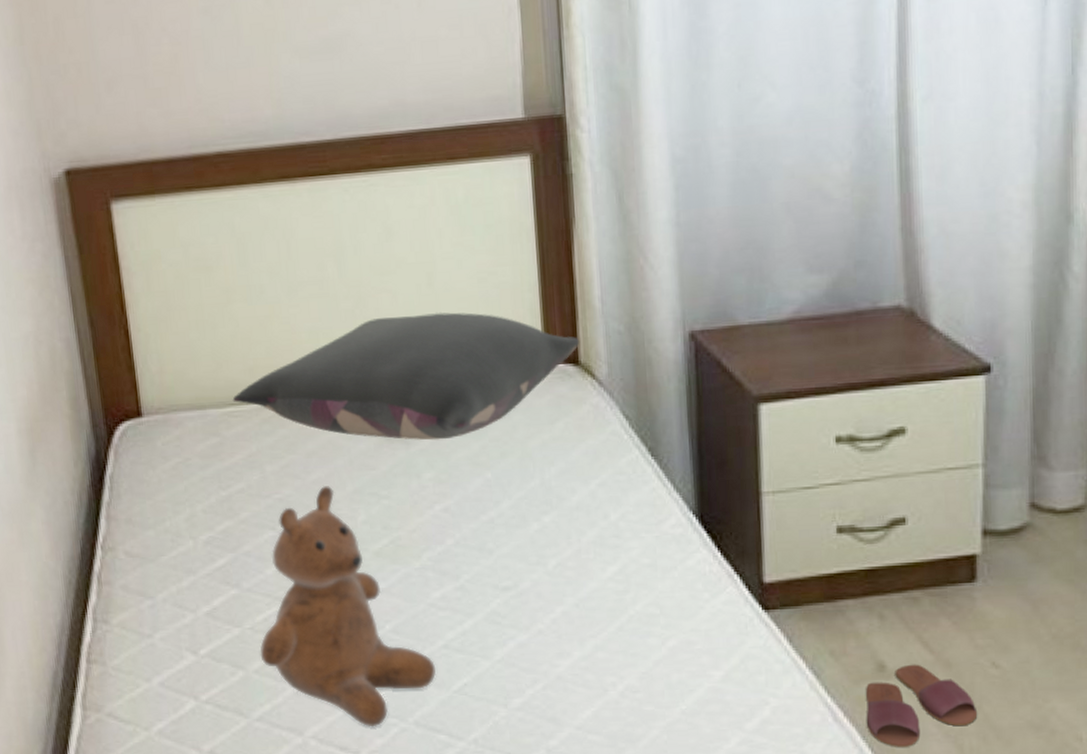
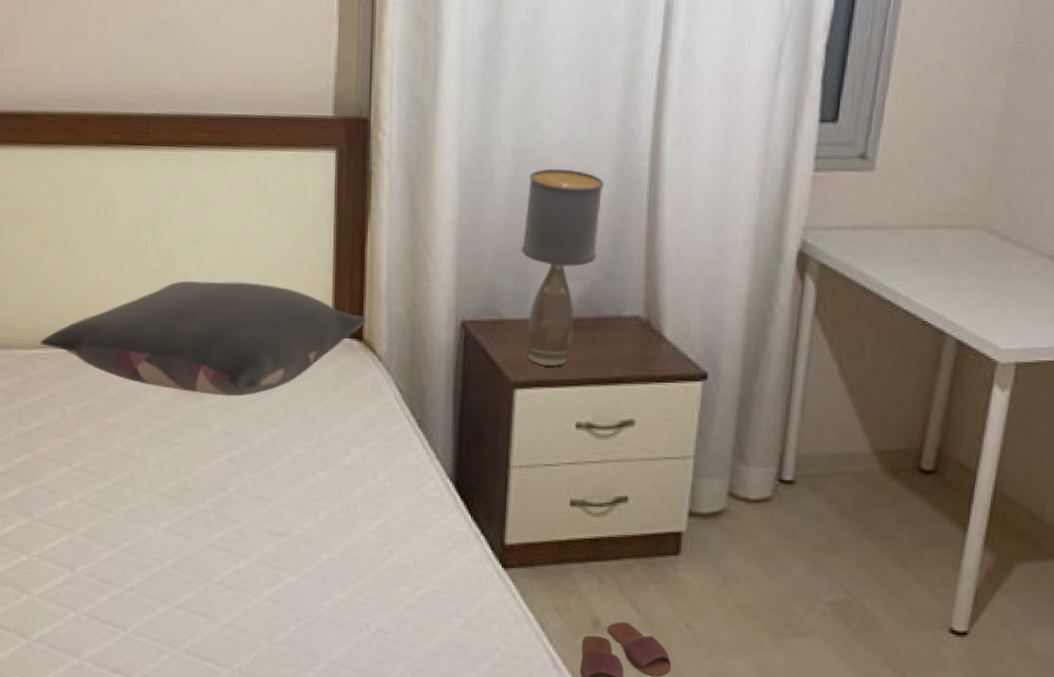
teddy bear: present [260,485,437,727] -> none [45,428,210,653]
table lamp: none [752,144,844,375] -> present [521,168,604,367]

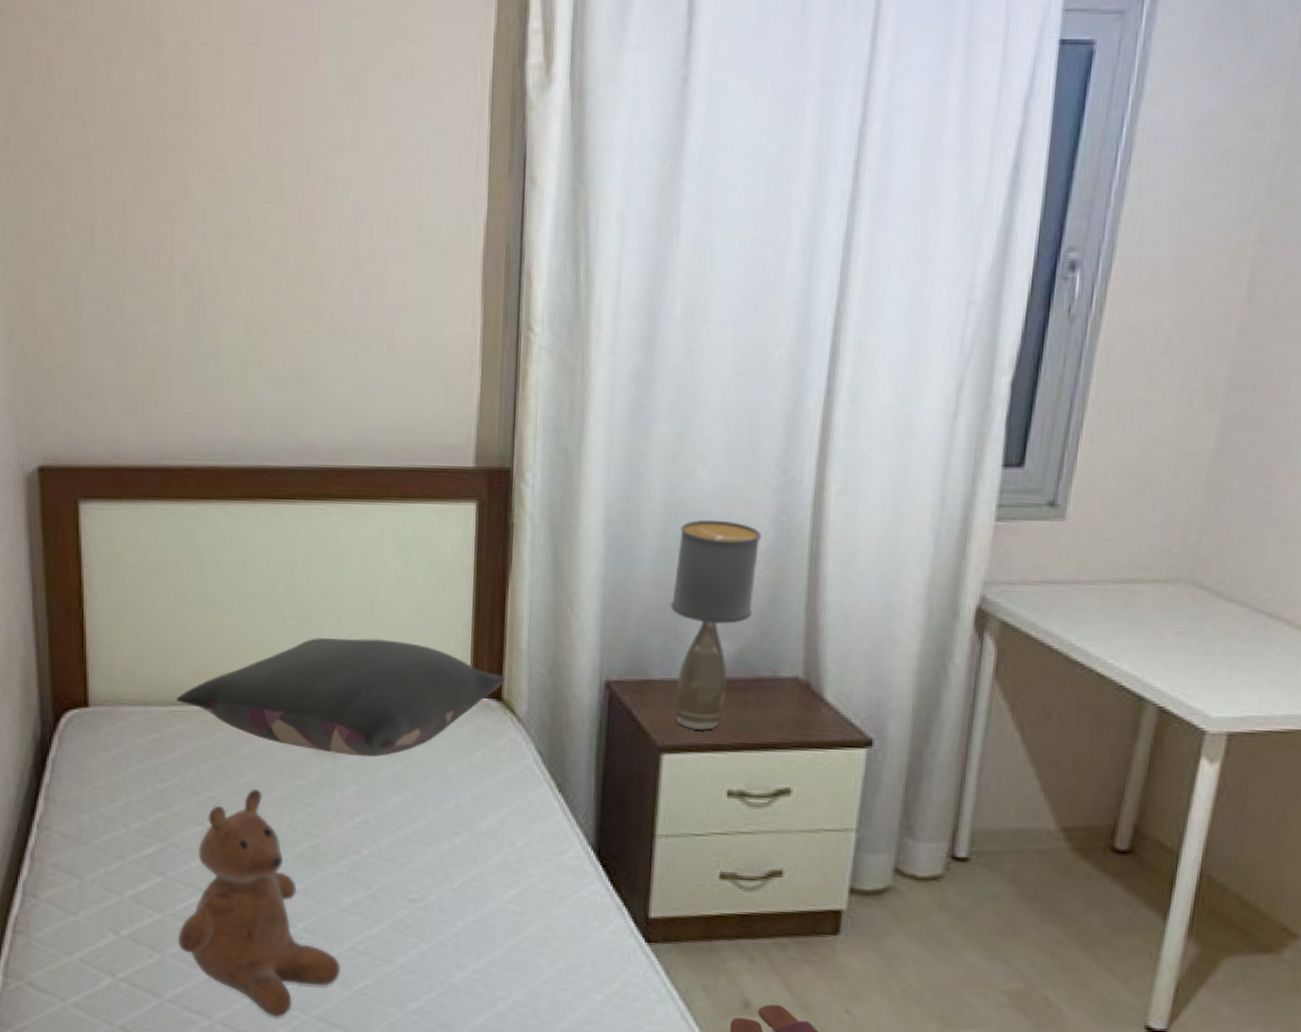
teddy bear: none [45,428,210,653] -> present [178,788,341,1018]

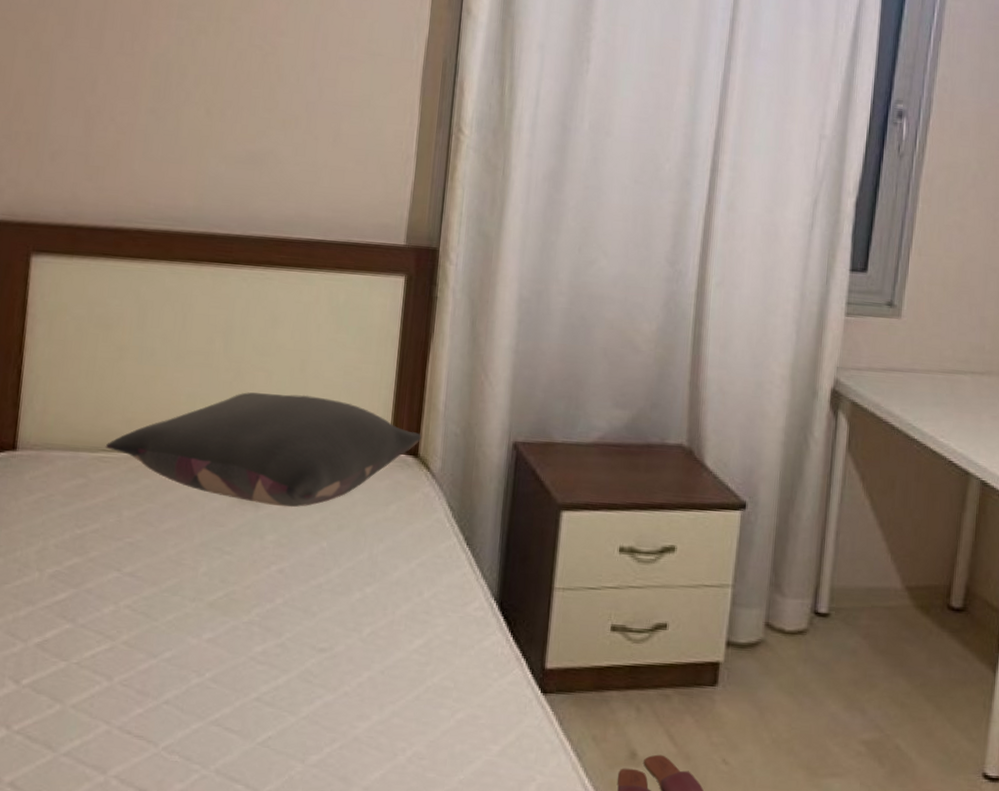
teddy bear: present [178,788,341,1018] -> none [80,535,245,772]
table lamp: present [670,519,761,731] -> none [573,301,653,490]

